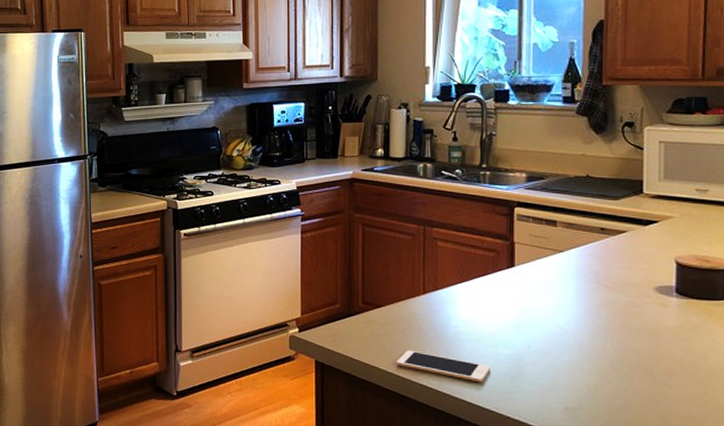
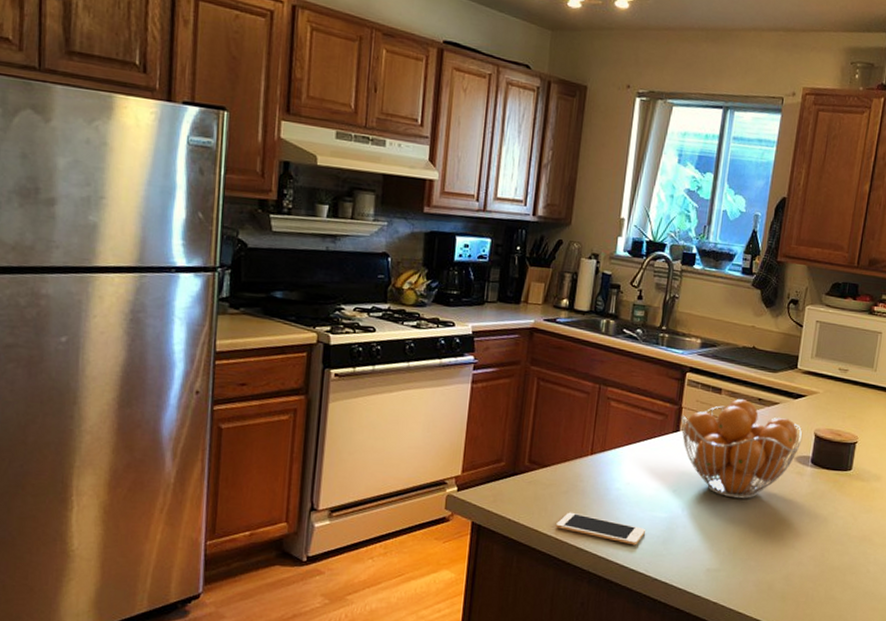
fruit basket: none [514,230,661,334] -> present [680,399,803,499]

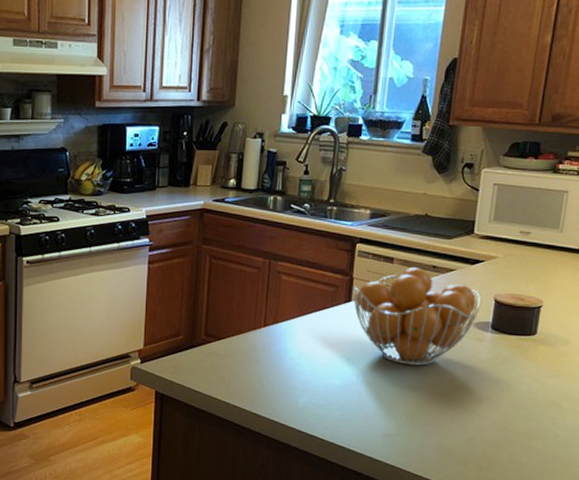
cell phone: present [556,512,645,546] -> none [234,381,320,412]

